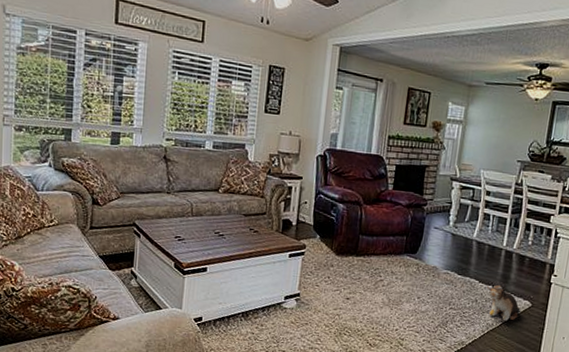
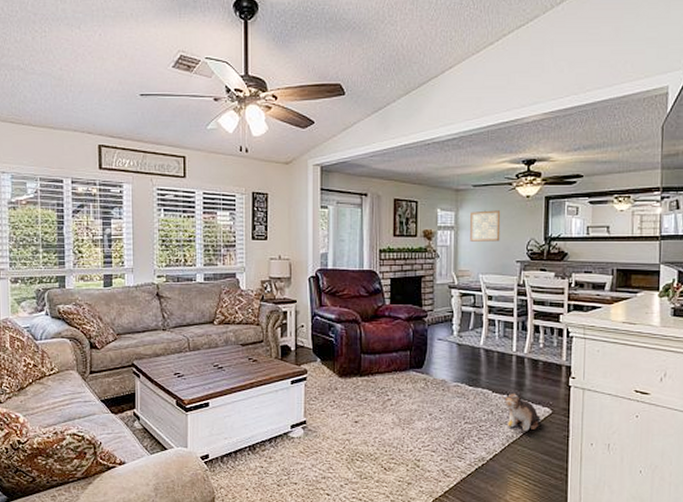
wall art: none [476,108,509,140] -> present [470,210,501,242]

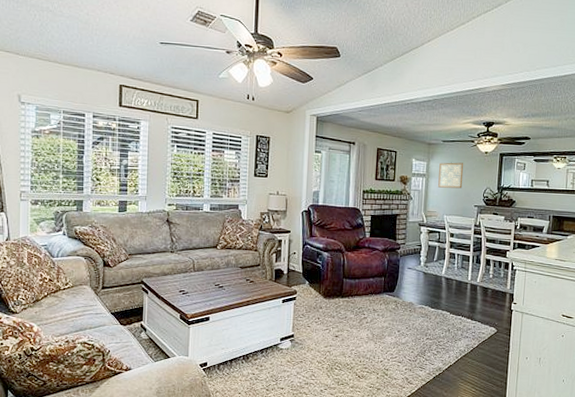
plush toy: present [500,394,541,432] -> none [456,315,488,347]

